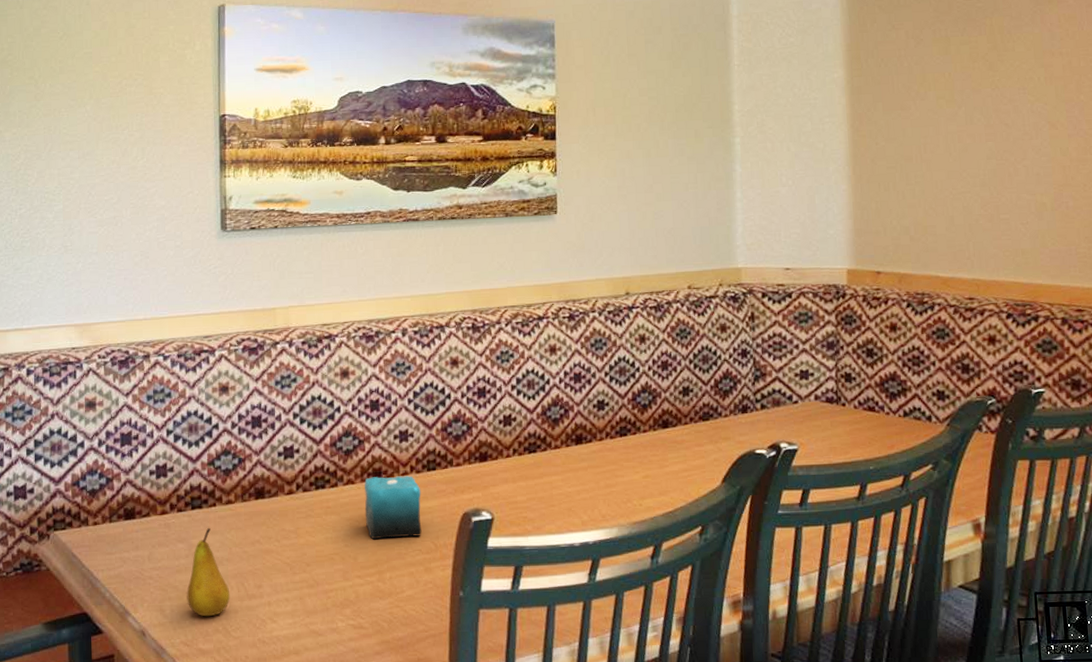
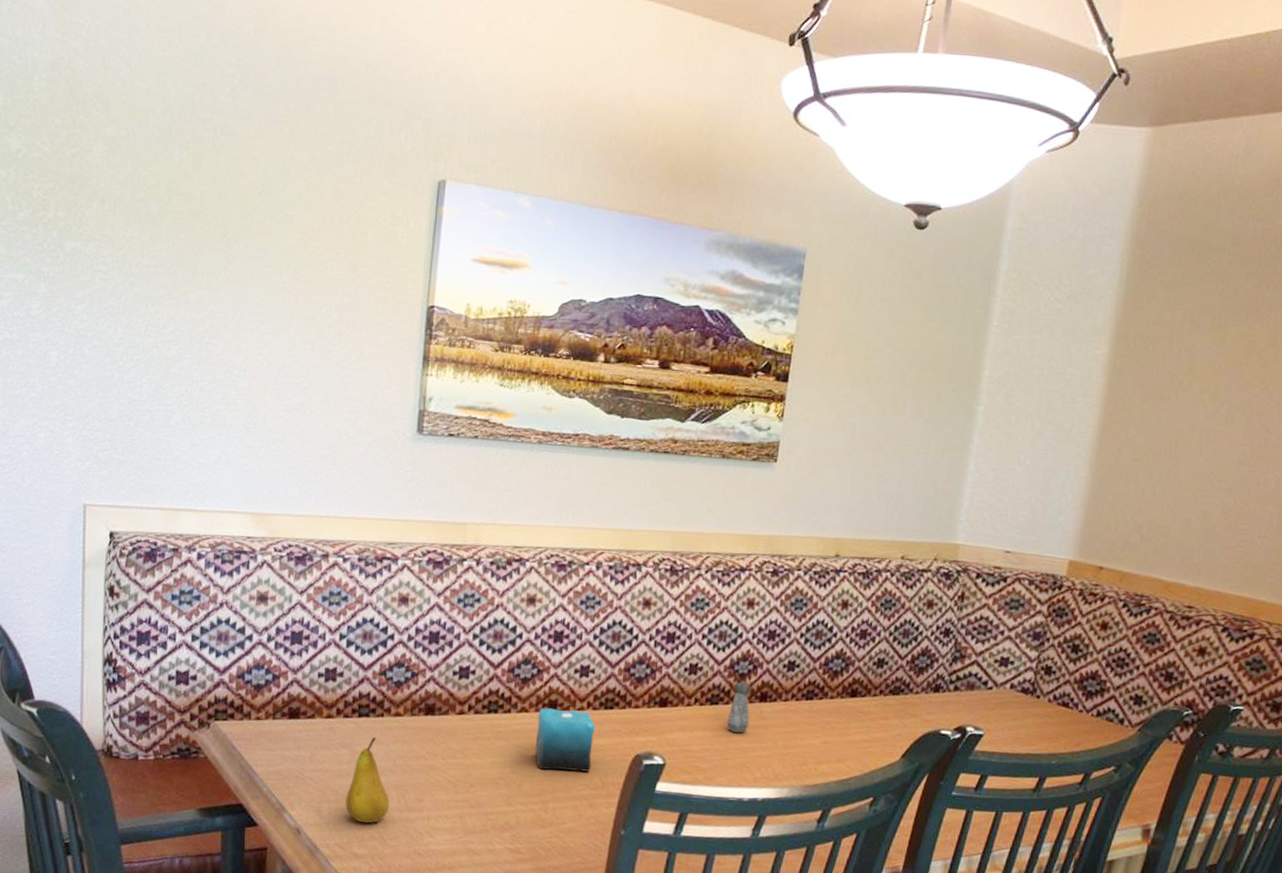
salt shaker: none [547,427,570,479] -> present [727,681,751,734]

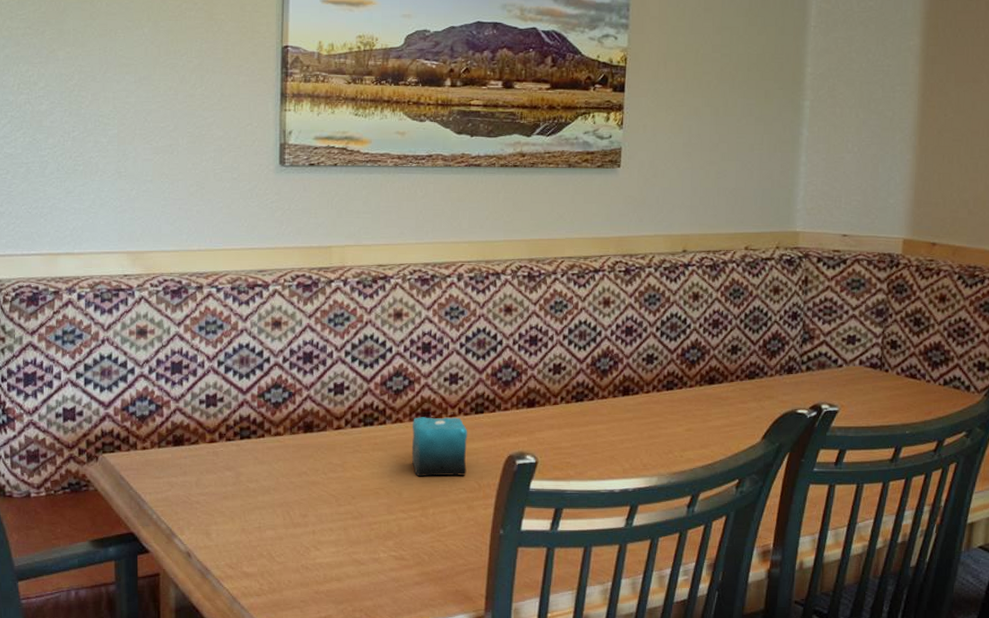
fruit: present [345,737,390,823] -> none [233,458,276,542]
salt shaker: present [727,681,751,734] -> none [593,378,615,428]

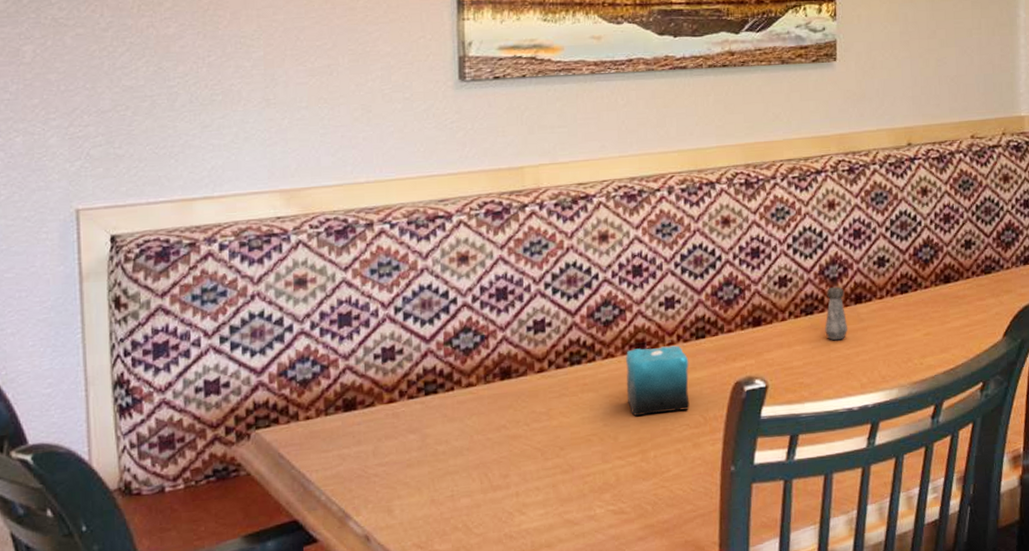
salt shaker: none [593,378,615,428] -> present [825,286,848,341]

